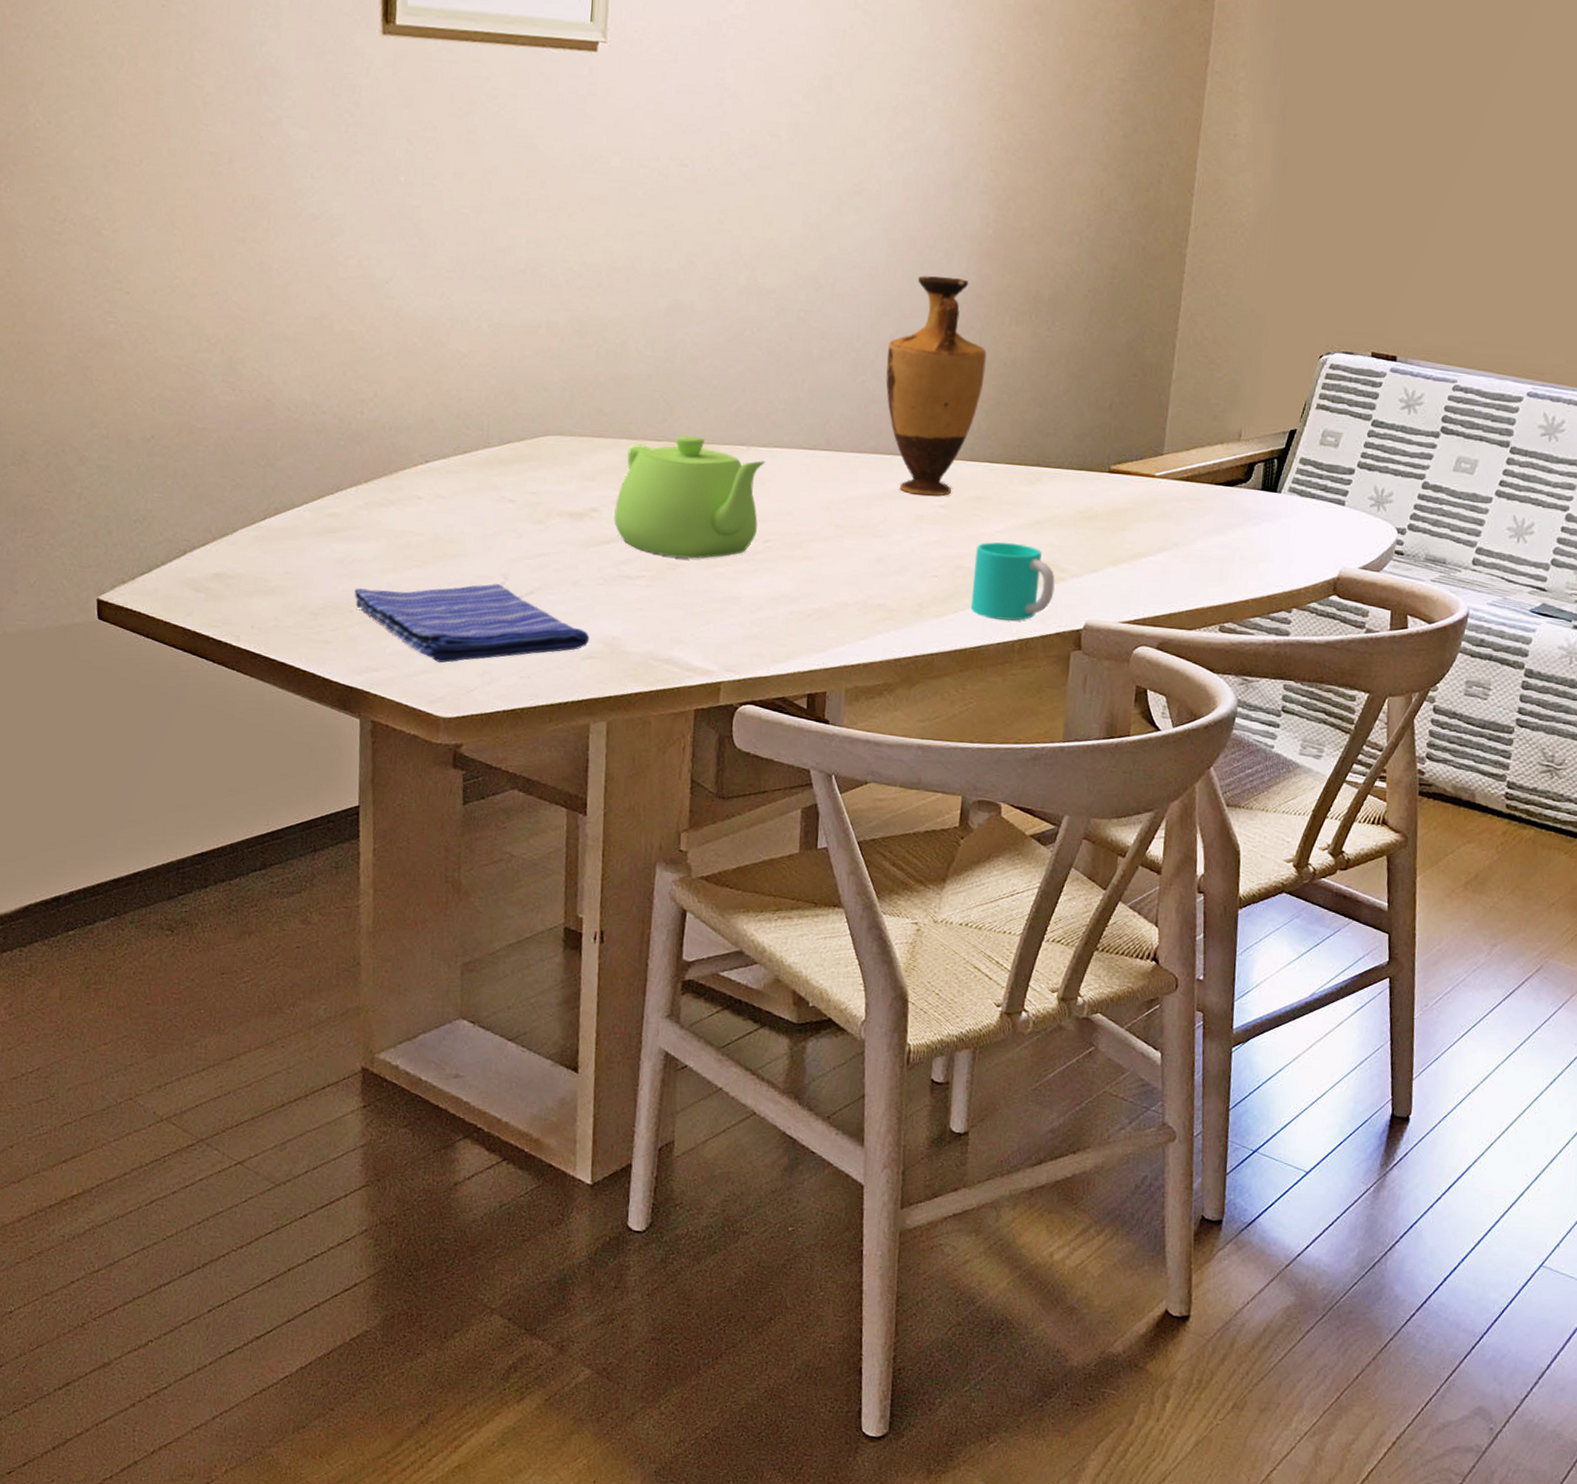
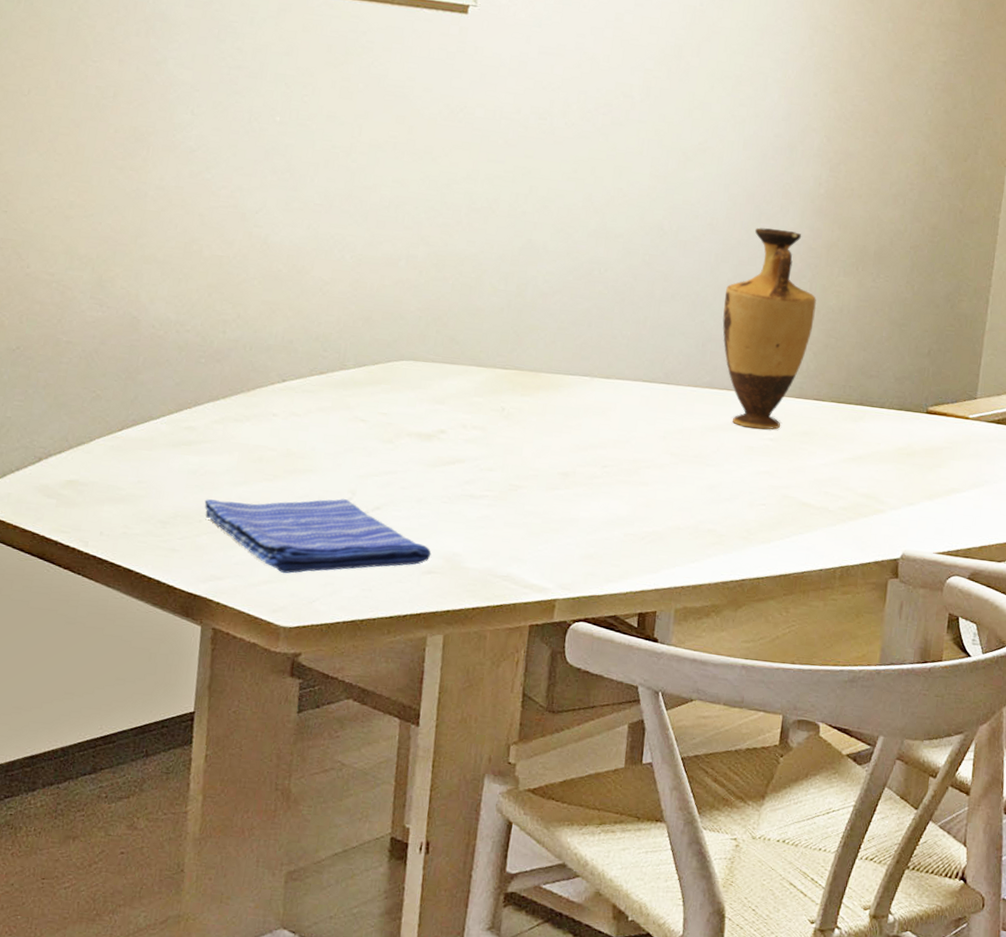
teapot: present [614,435,766,559] -> none [460,364,608,481]
cup: present [970,542,1055,621] -> none [795,474,875,549]

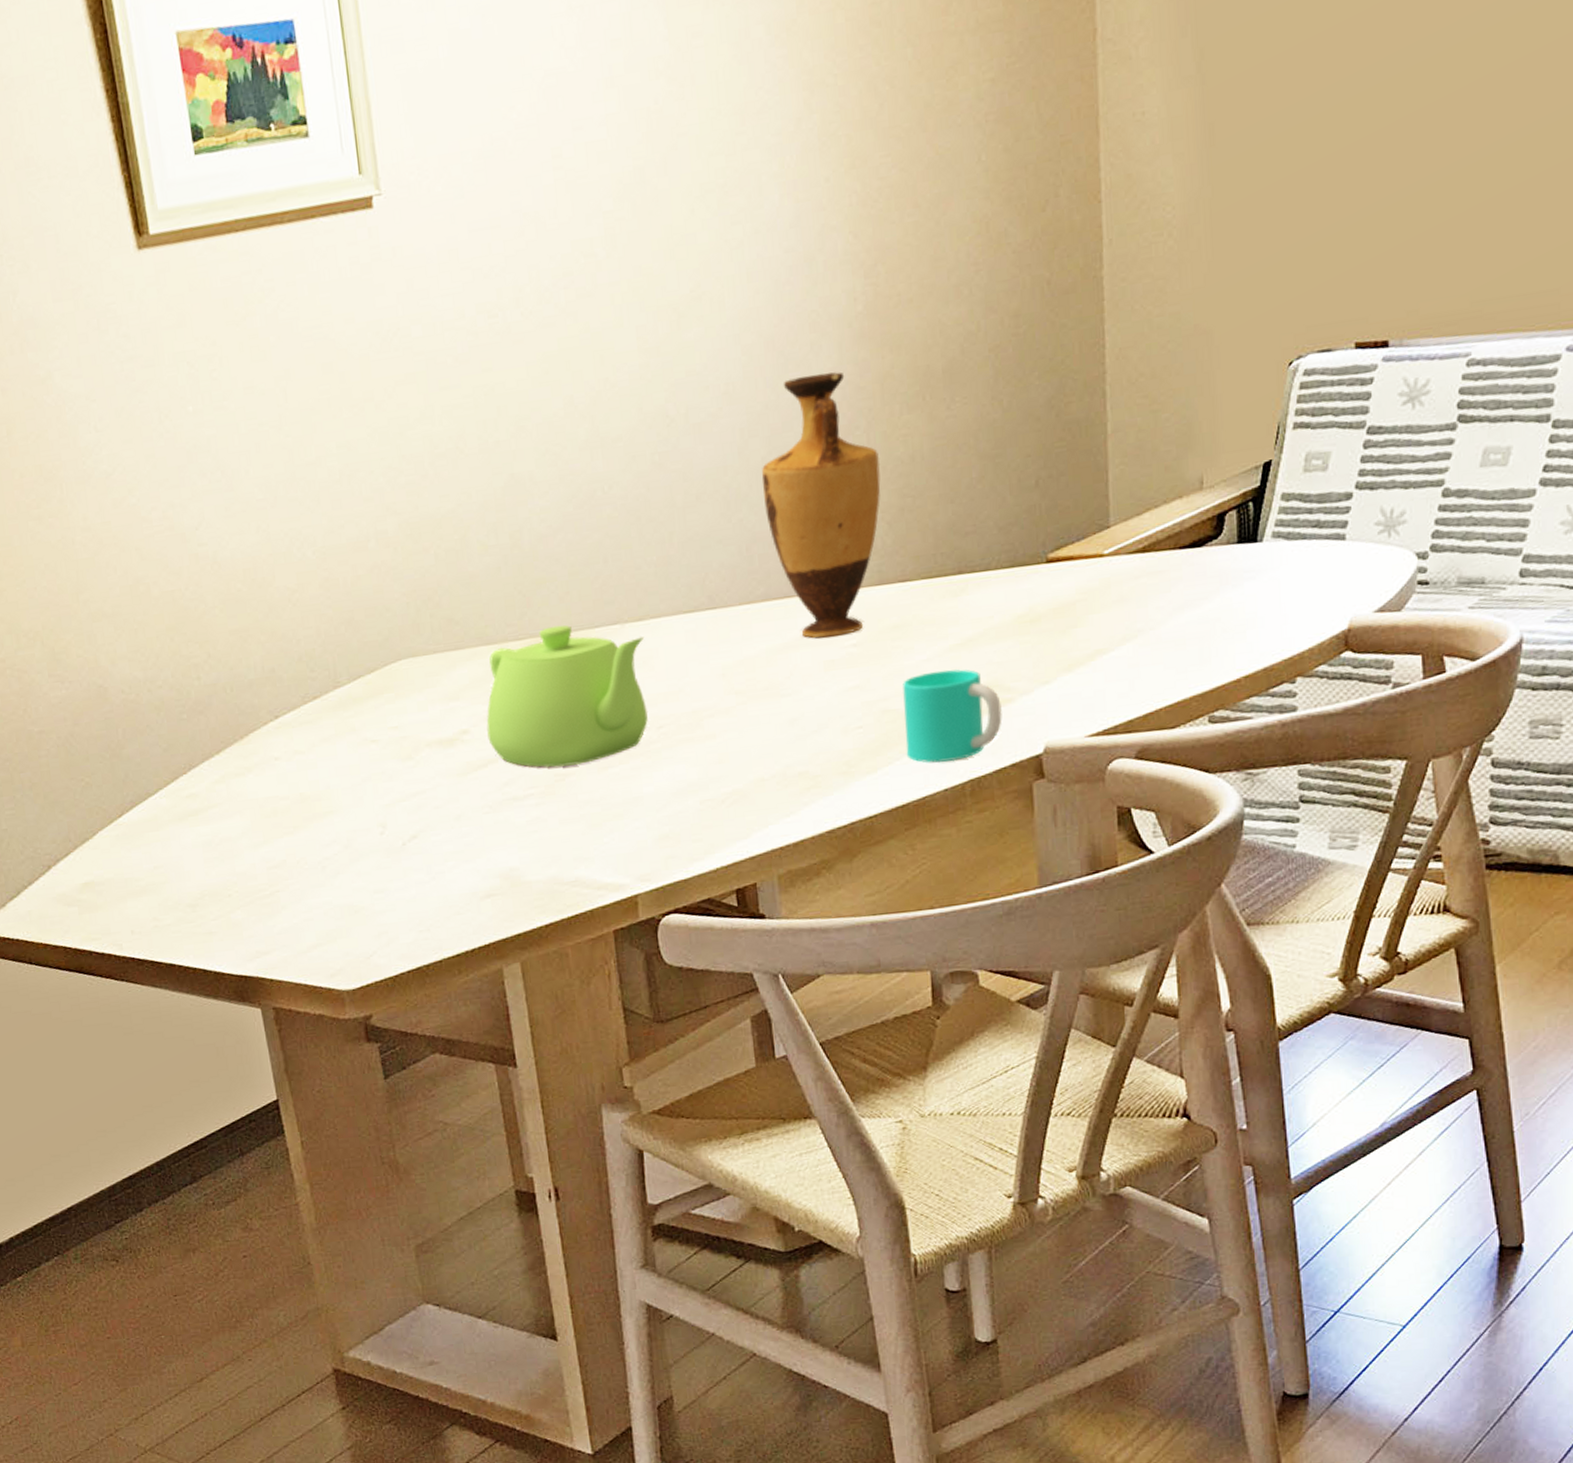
dish towel: present [204,499,432,574] -> none [228,835,486,933]
teapot: none [460,364,608,481] -> present [486,624,649,768]
cup: none [795,474,875,549] -> present [902,669,1002,763]

